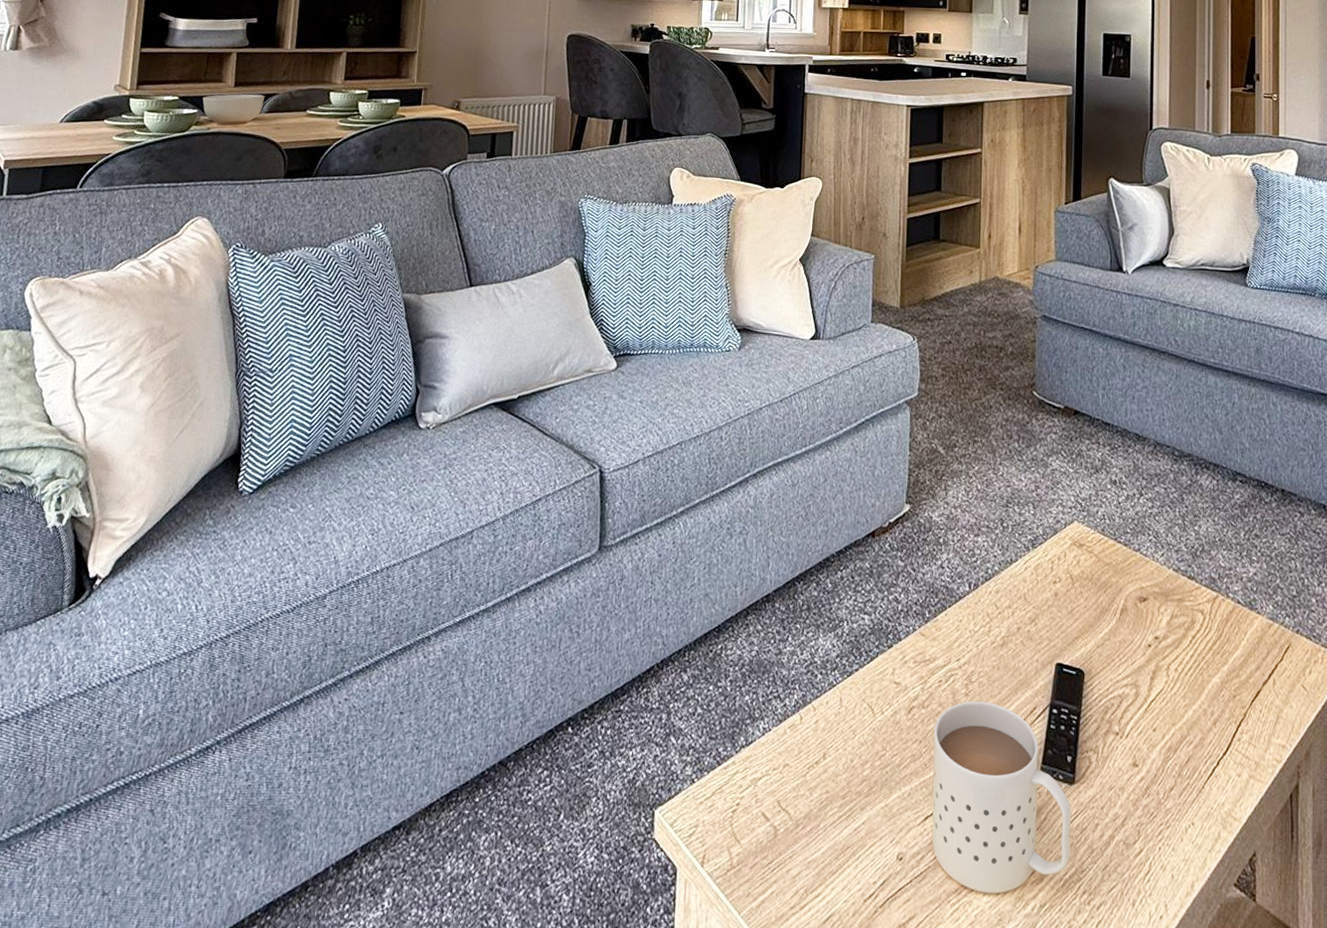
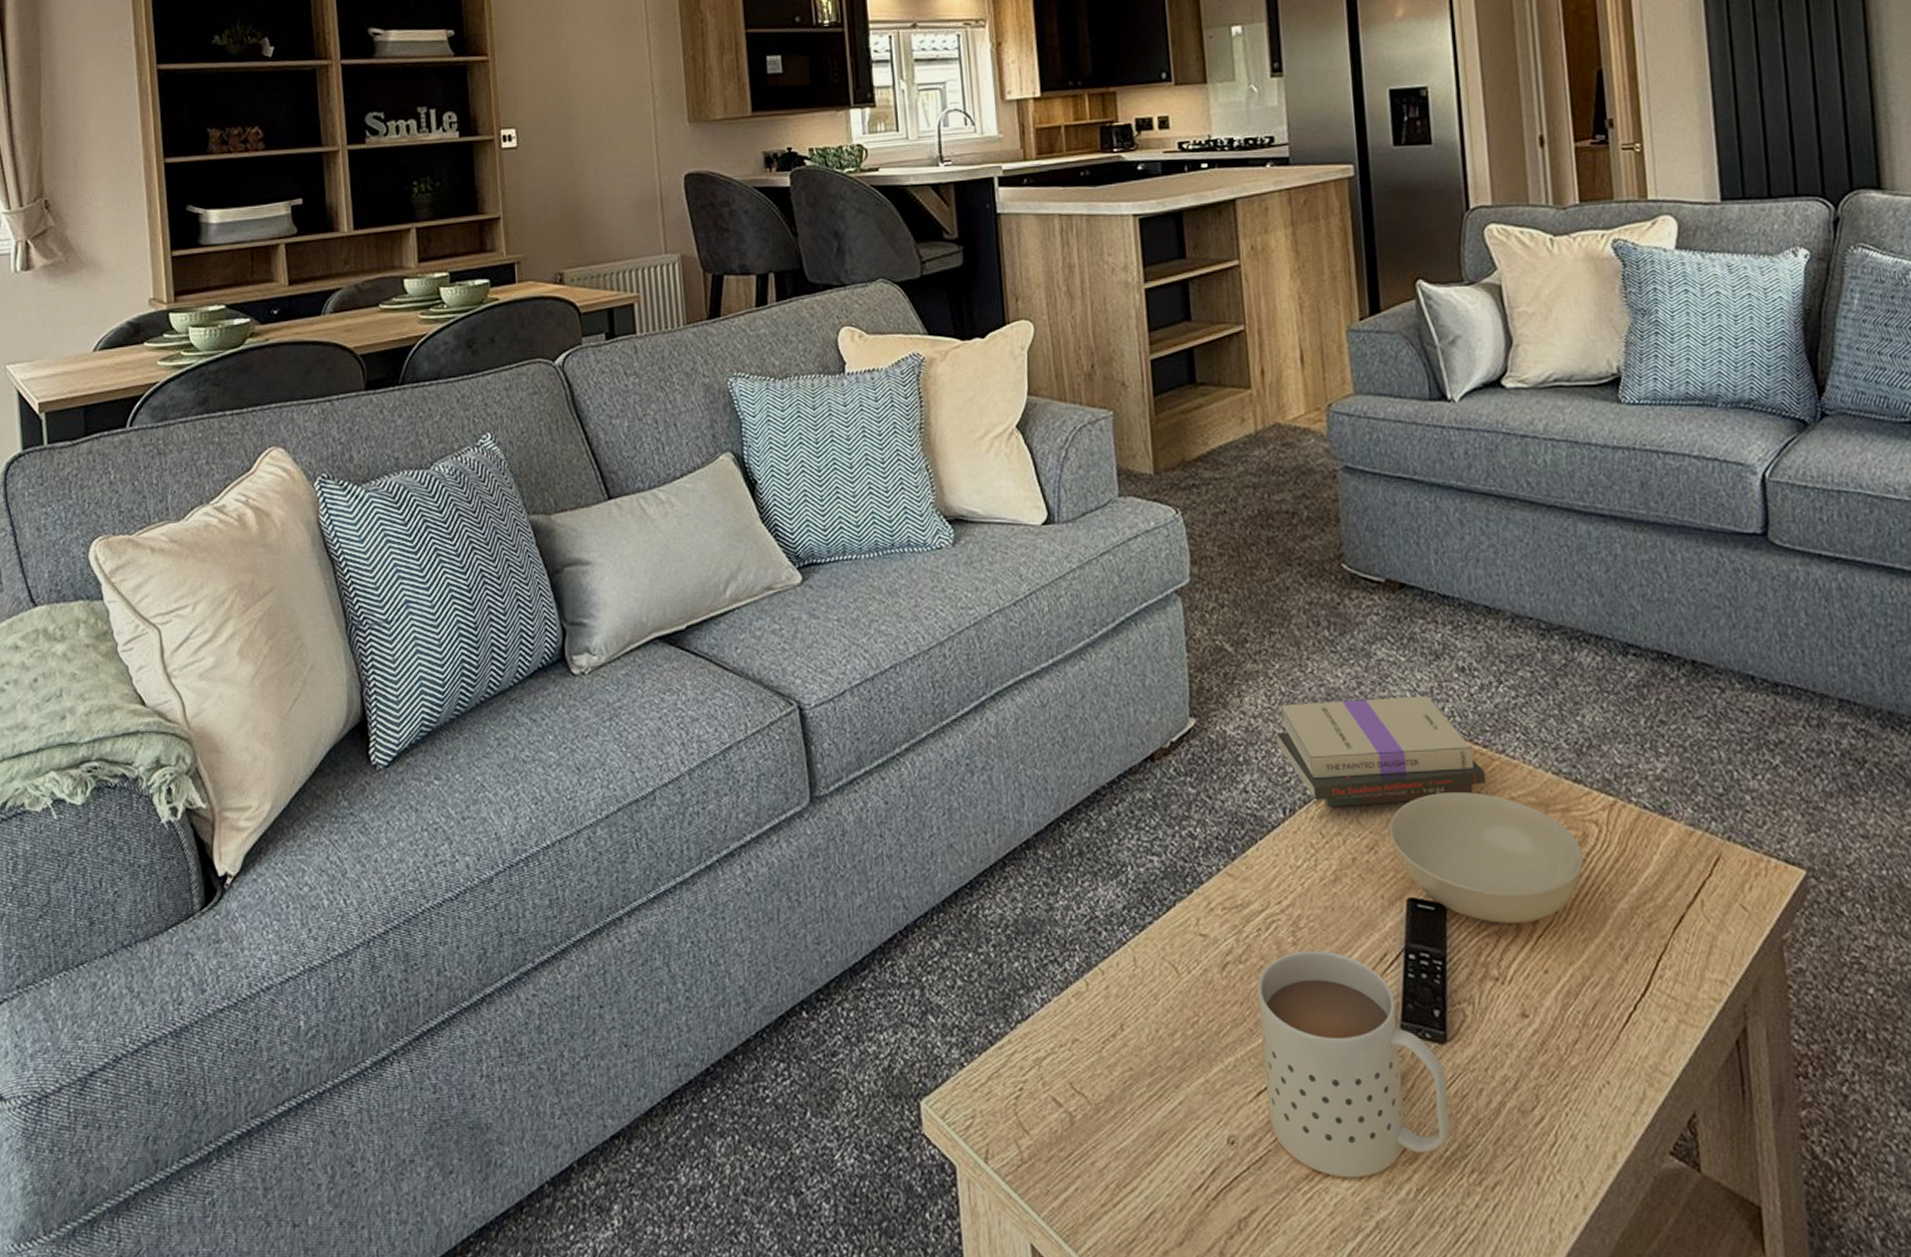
bowl: present [202,93,265,126] -> none [254,291,327,334]
books: none [970,499,1124,586] -> present [1277,695,1487,808]
bowl: none [1047,579,1191,690] -> present [1388,792,1584,923]

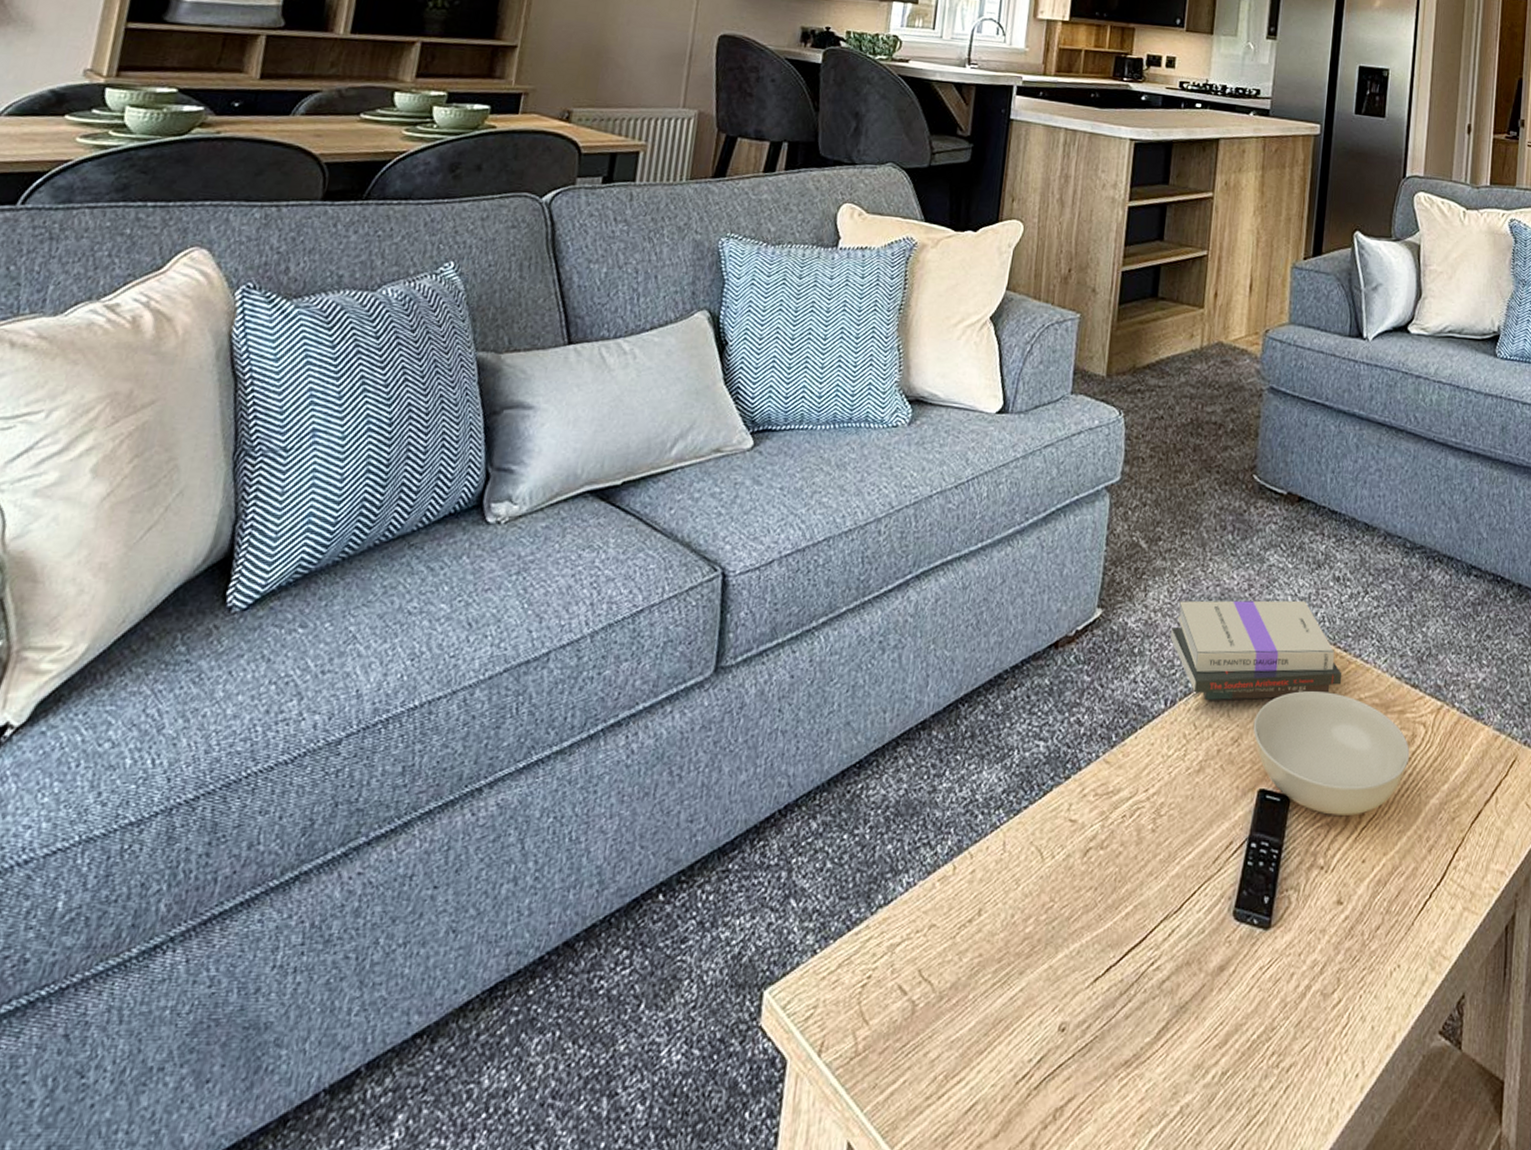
mug: present [1257,950,1450,1178] -> none [1101,837,1265,1064]

